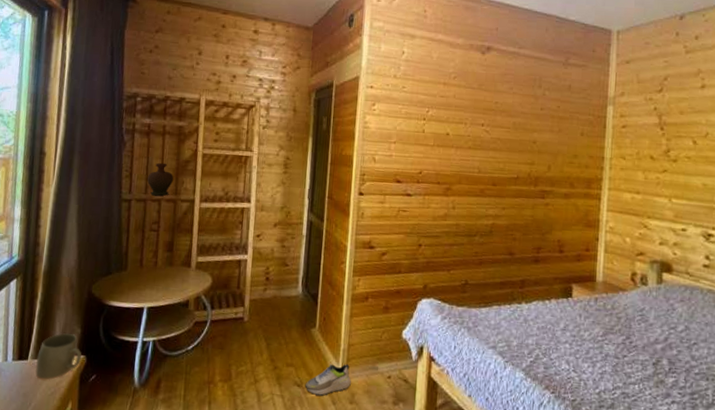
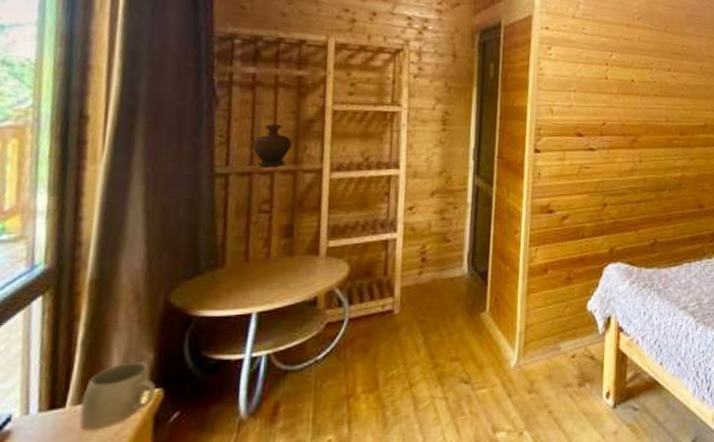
shoe: present [304,363,351,396] -> none [473,348,530,390]

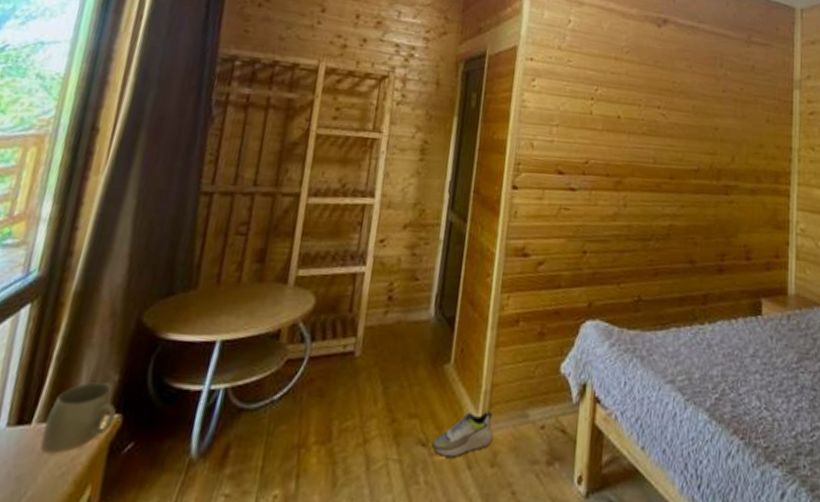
decorative vase: present [253,123,293,167] -> none [238,144,275,188]
shoe: none [473,348,530,390] -> present [431,410,494,458]

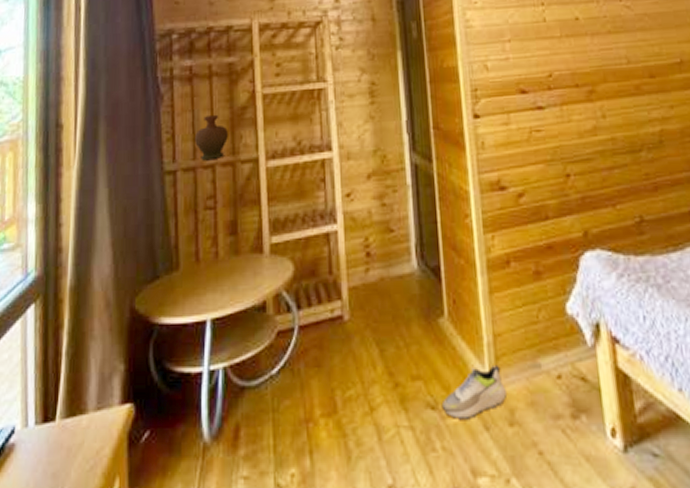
mug: present [39,382,116,454] -> none [66,374,127,449]
decorative vase: none [238,144,275,188] -> present [195,114,229,161]

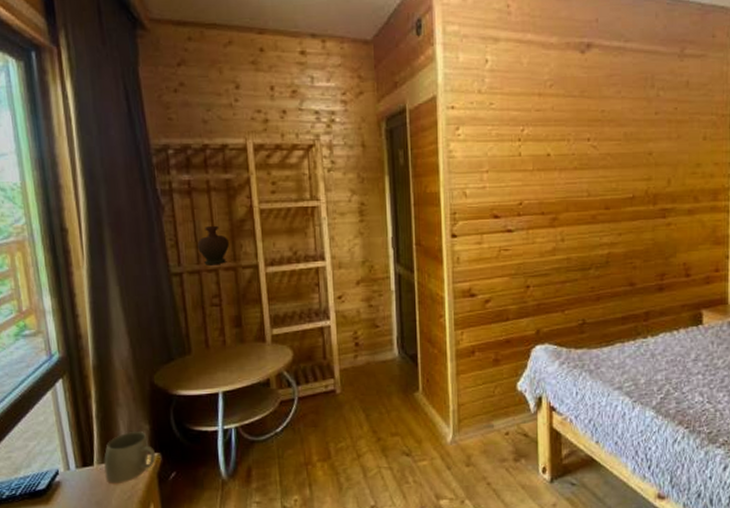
mug: none [66,374,127,449] -> present [103,432,155,485]
shoe: present [441,364,506,419] -> none [414,425,465,462]

